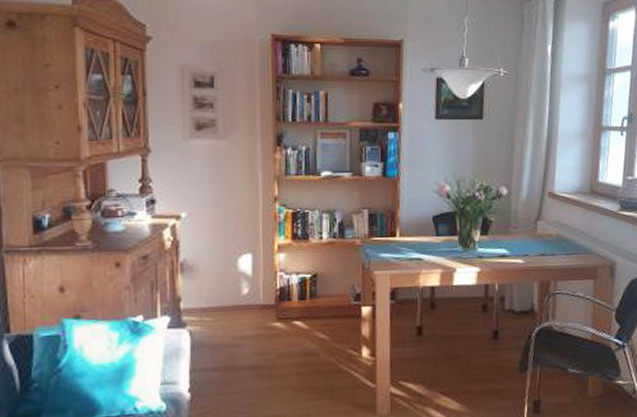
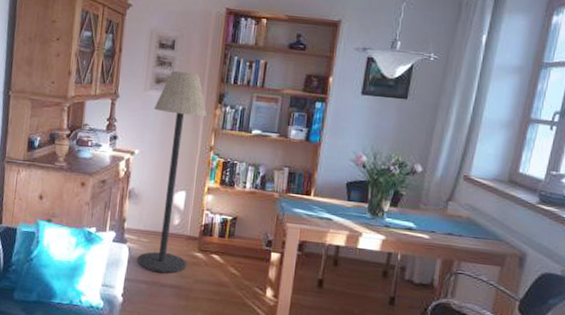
floor lamp: none [197,112,266,355] -> present [136,70,207,273]

